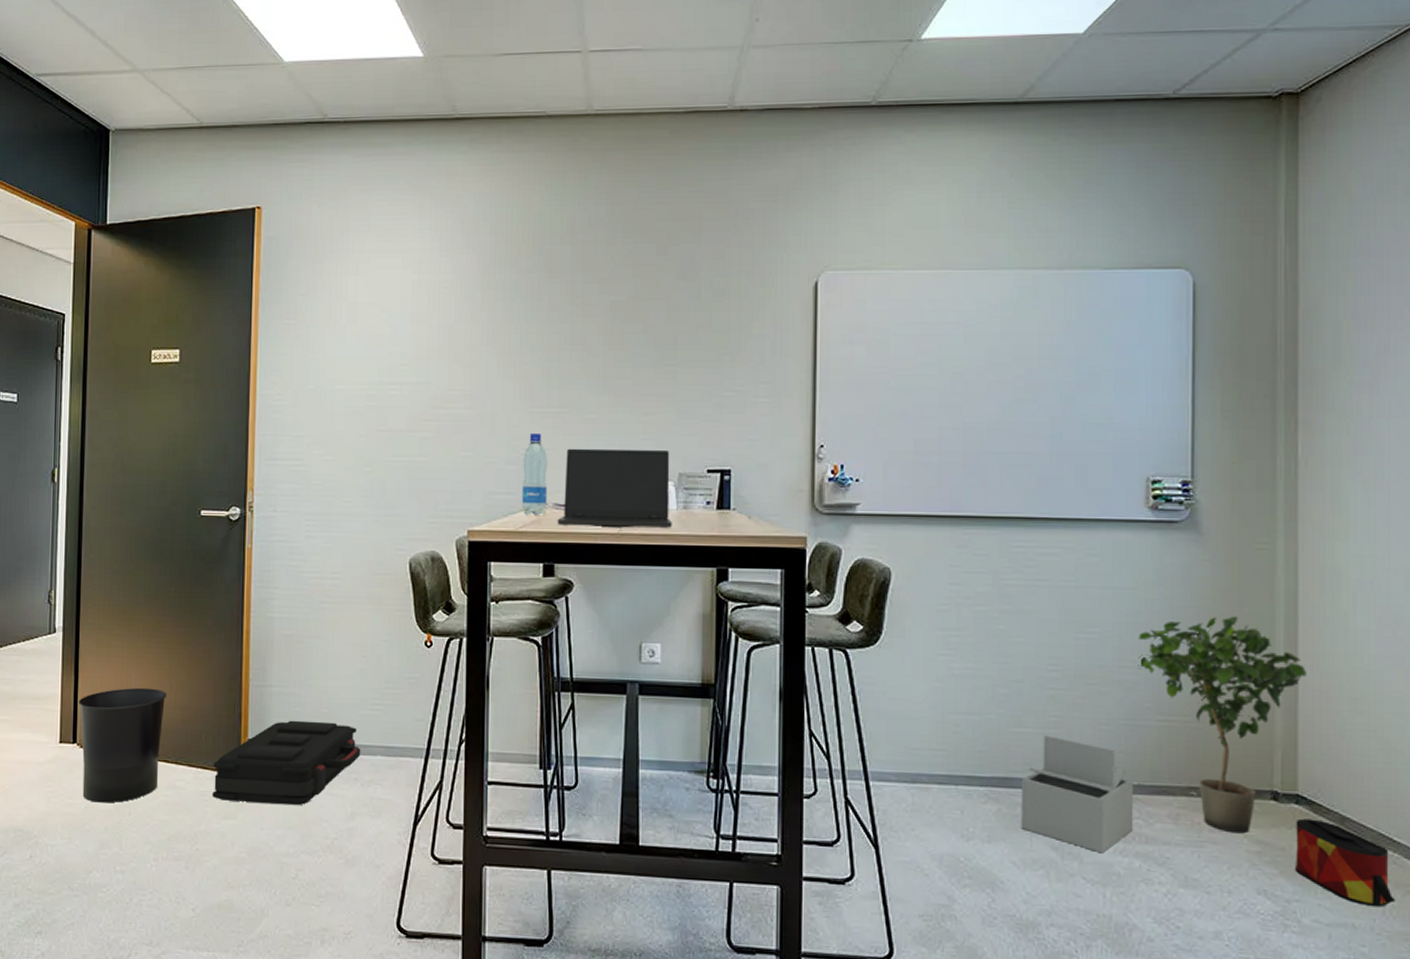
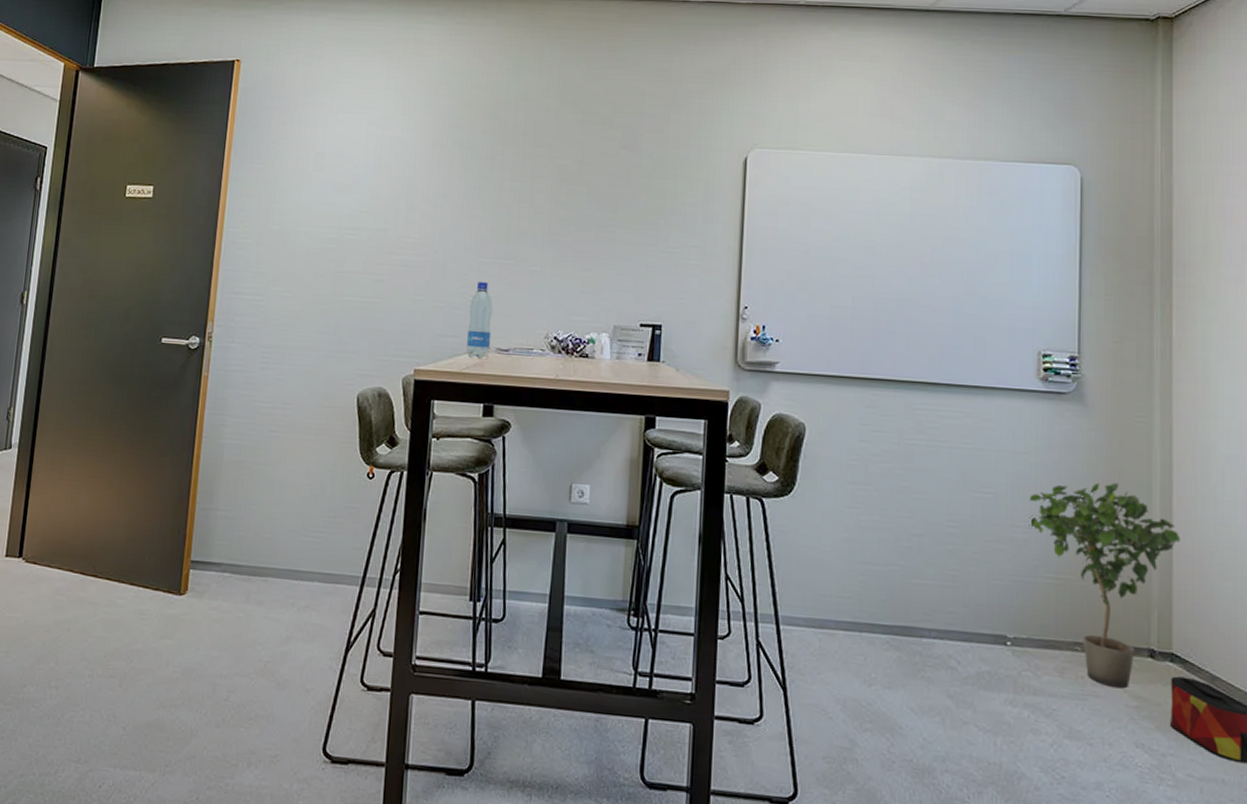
waste bin: present [79,687,167,803] -> none [23,505,115,619]
briefcase: present [212,720,361,805] -> none [151,543,300,627]
laptop: present [557,448,672,528] -> none [498,297,607,376]
carton: present [1020,735,1134,854] -> none [919,587,1024,703]

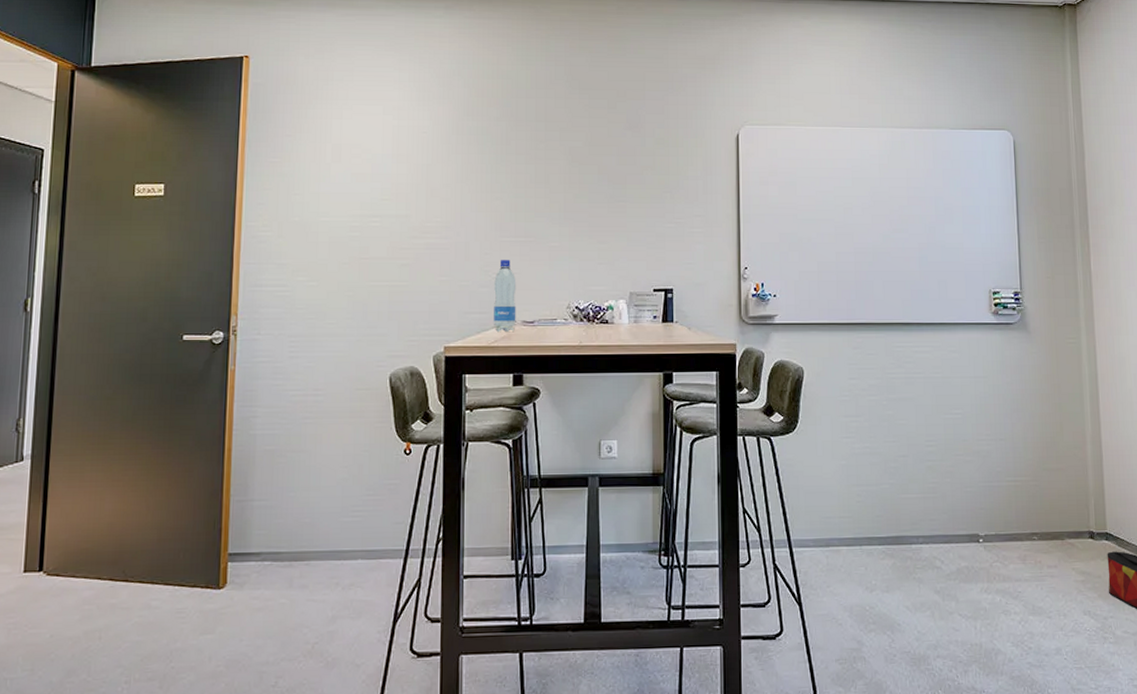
potted plant: present [1028,483,1181,689] -> none [989,395,1108,567]

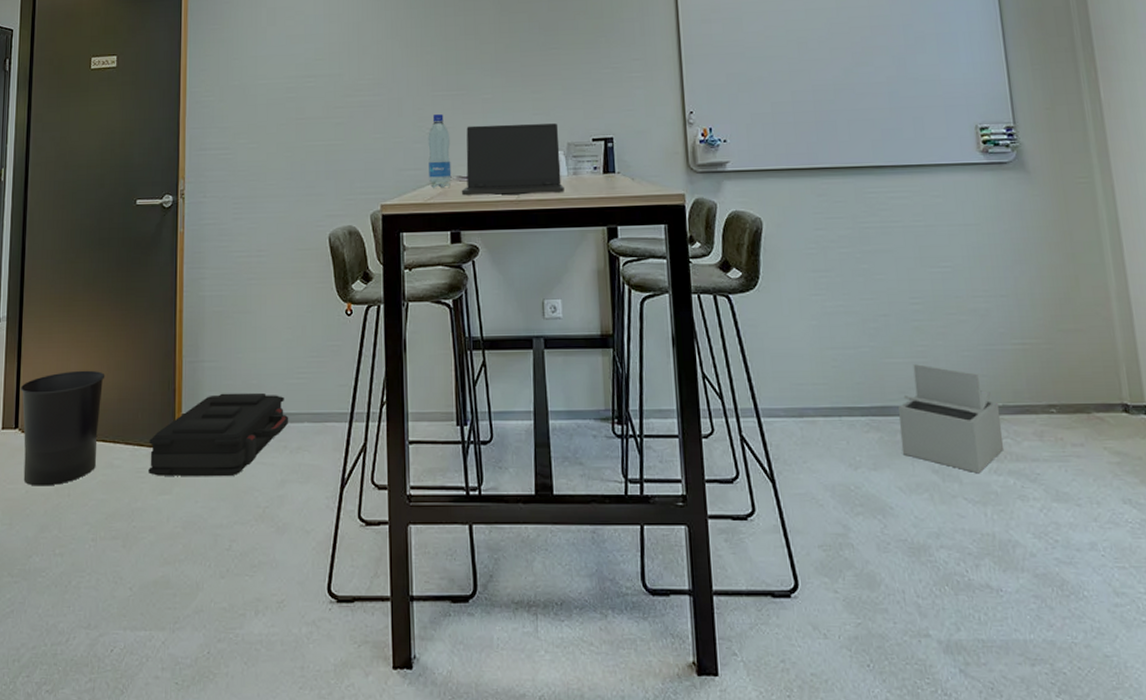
waste bin: none [47,510,144,630] -> present [21,370,105,486]
briefcase: none [190,531,342,616] -> present [148,392,289,476]
laptop: none [525,272,625,340] -> present [461,123,564,196]
carton: none [910,499,994,593] -> present [899,364,1004,474]

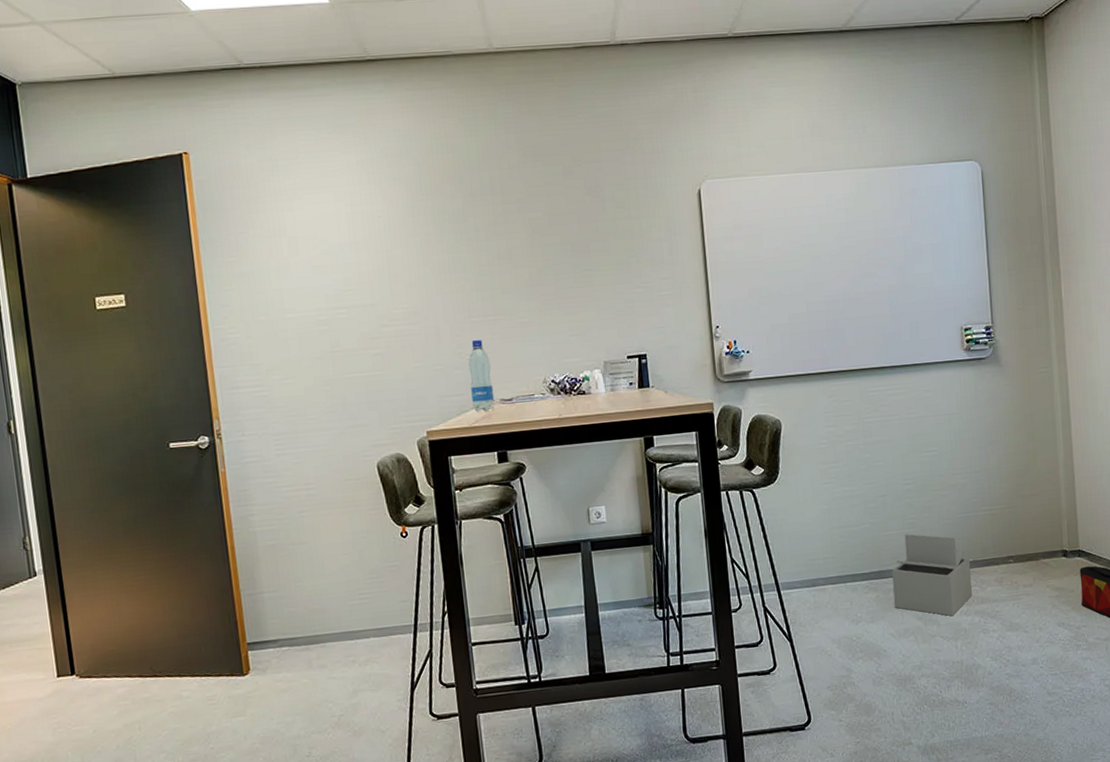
waste bin: present [21,370,105,486] -> none [71,612,164,725]
briefcase: present [148,392,289,476] -> none [216,615,355,701]
laptop: present [461,123,564,196] -> none [505,343,603,418]

